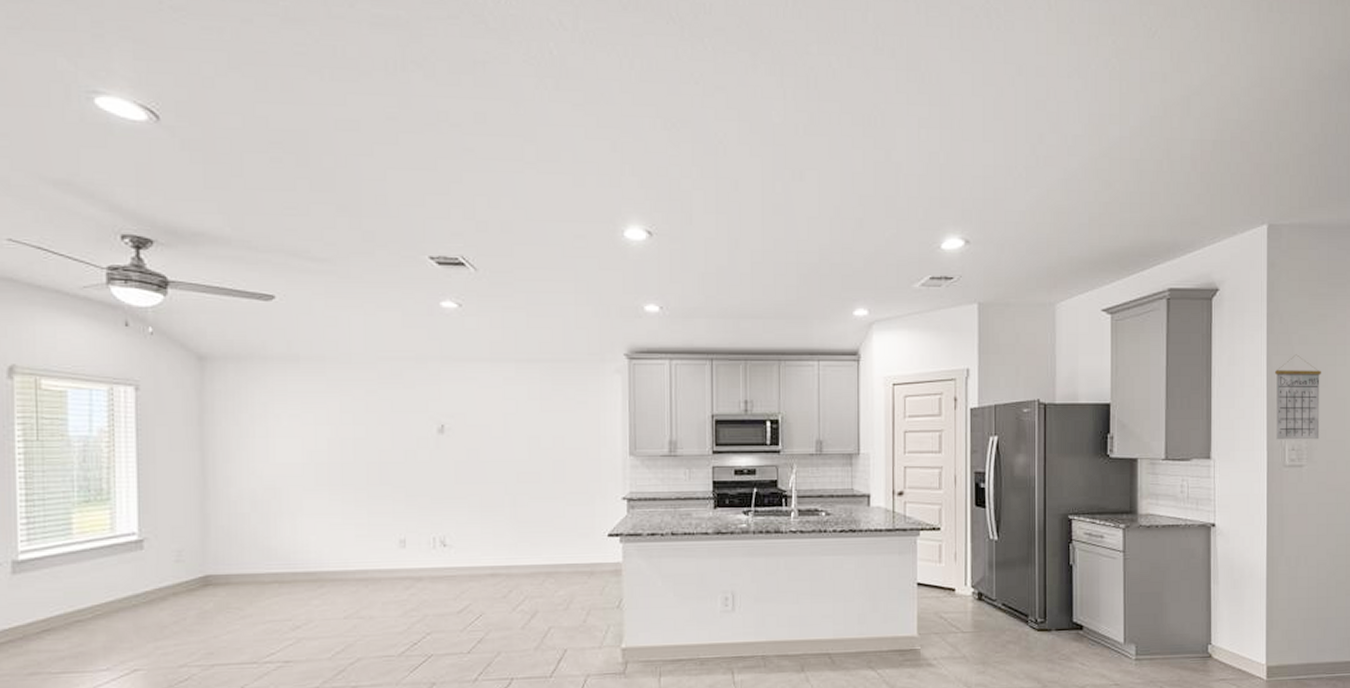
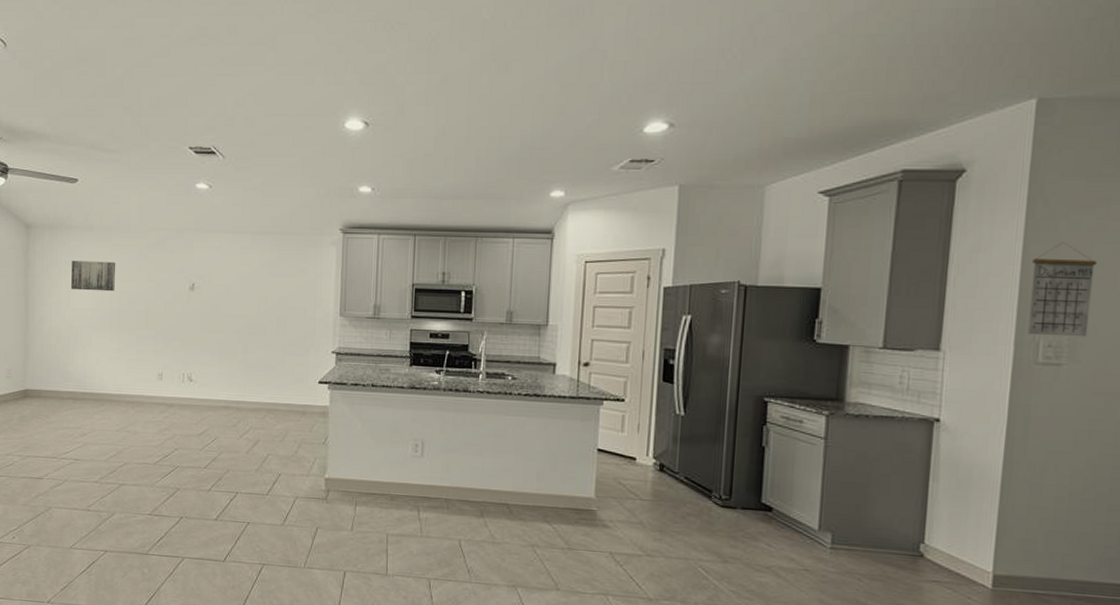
wall art: none [270,401,334,440] -> present [71,261,115,292]

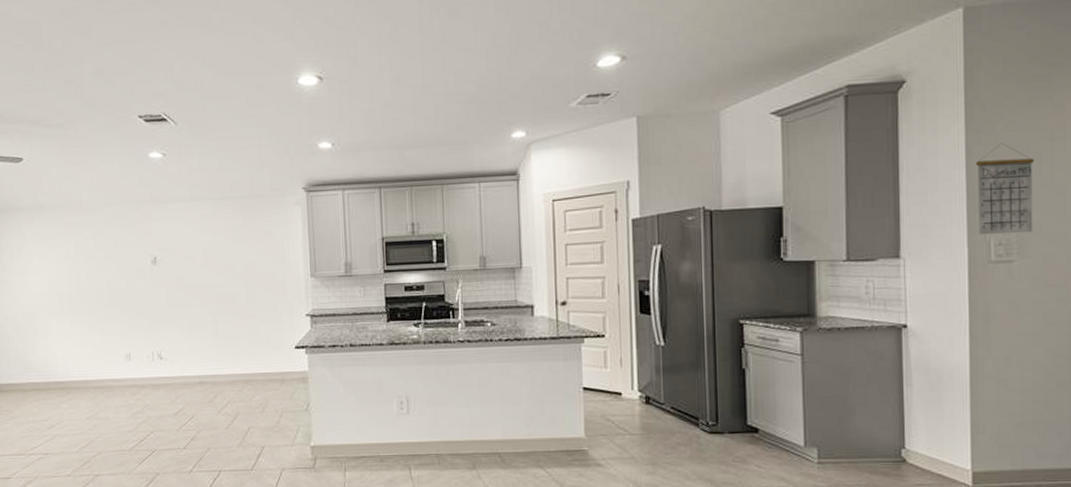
wall art: present [71,261,115,292] -> none [23,242,72,275]

